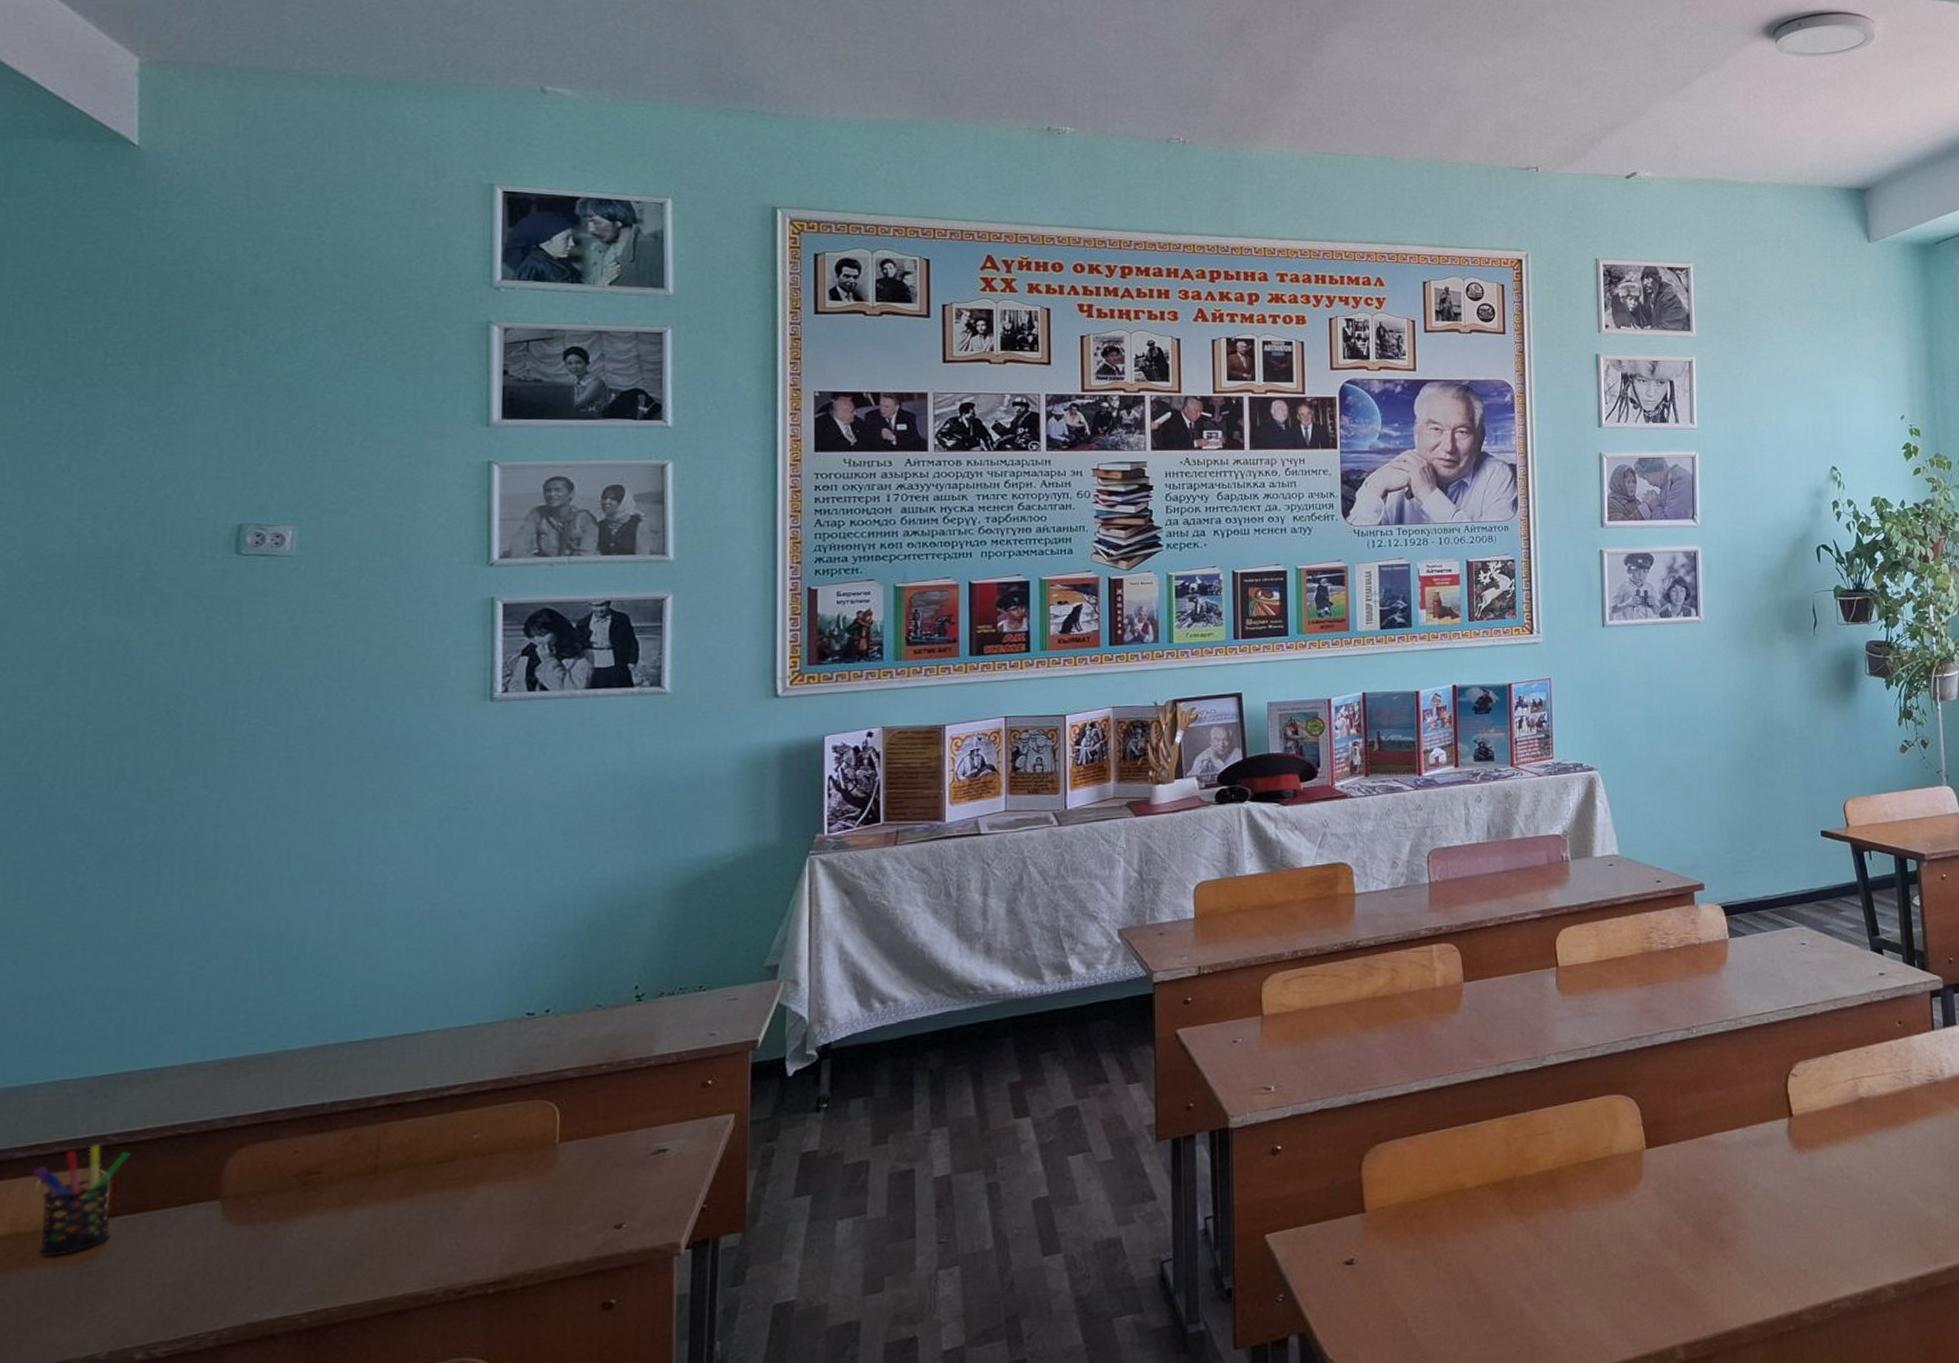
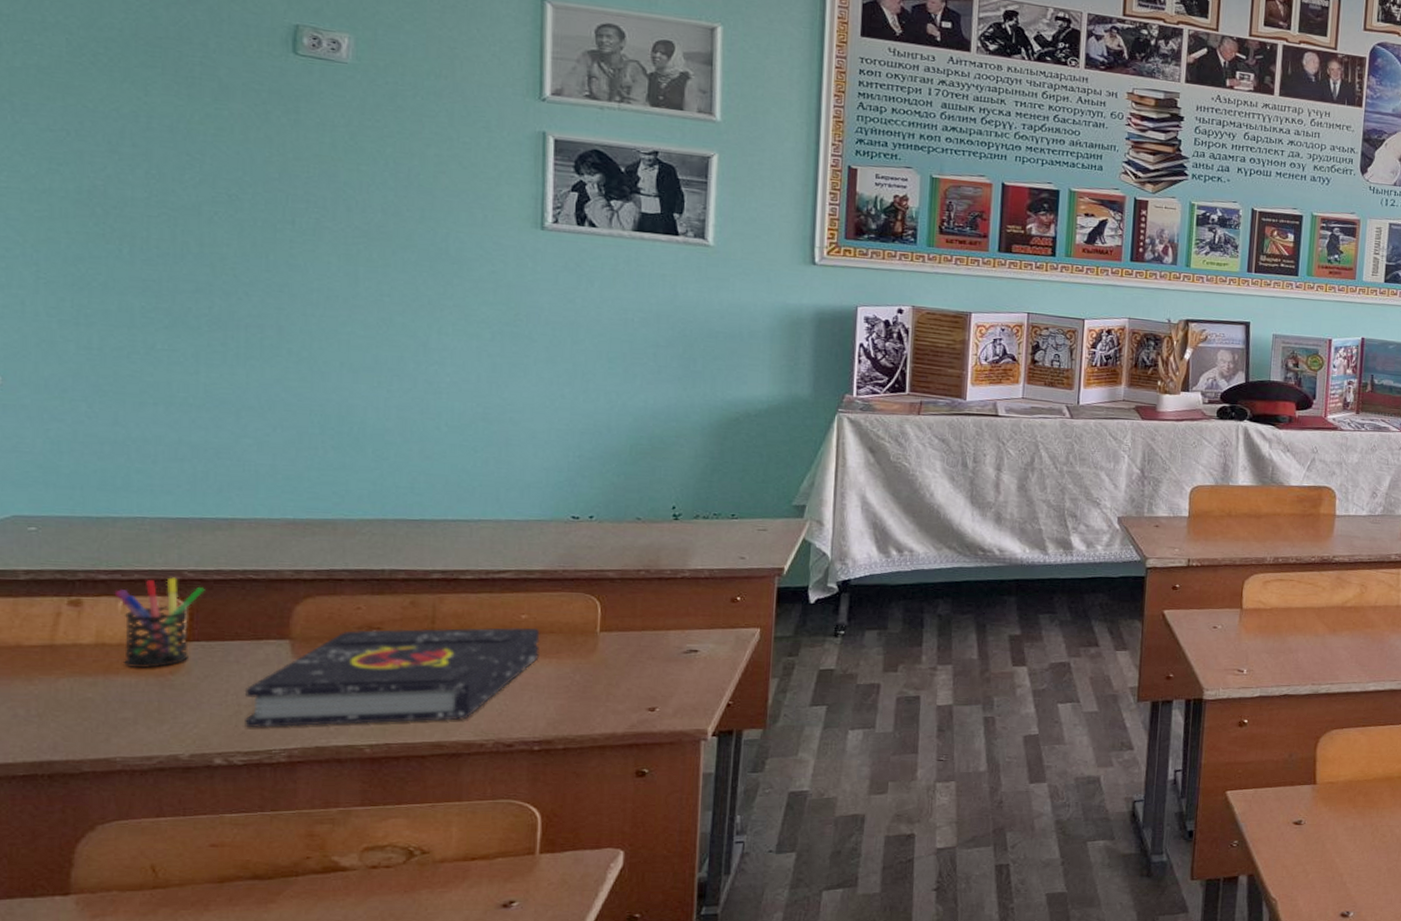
book: none [169,1147,494,1311] -> present [244,627,540,728]

